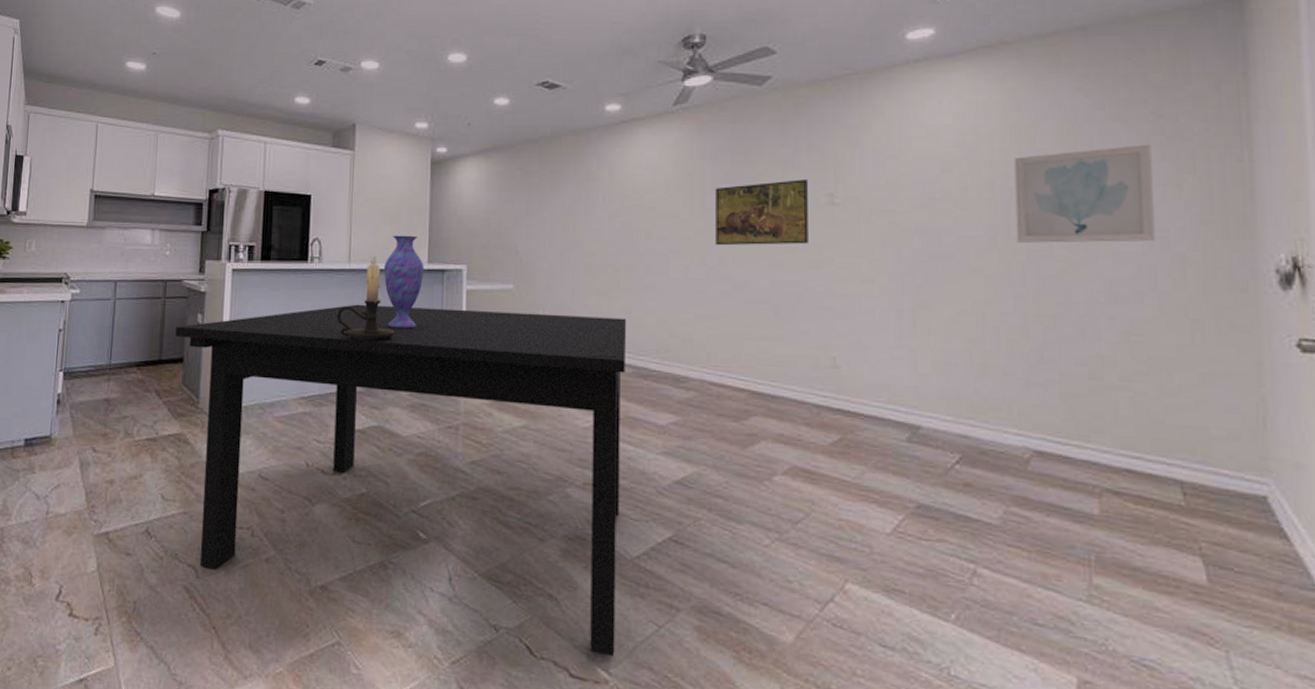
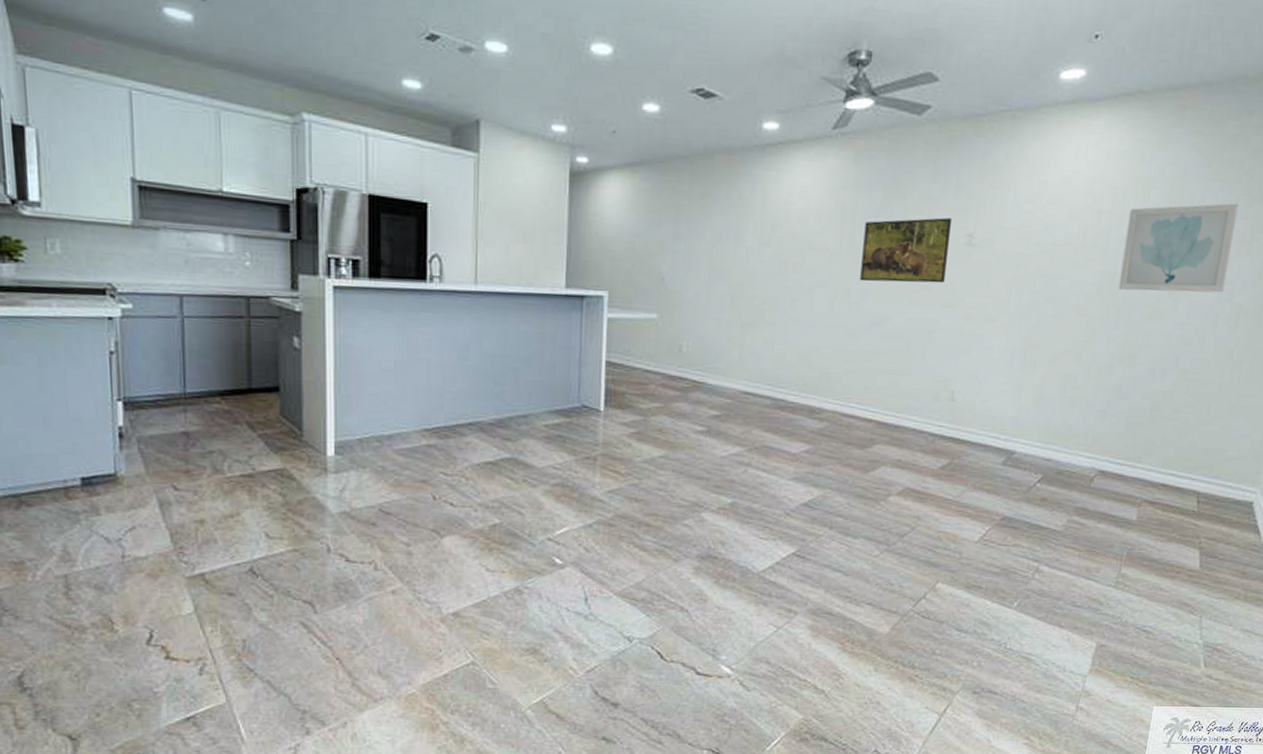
dining table: present [175,304,627,657] -> none [266,330,770,656]
candle holder: present [336,252,395,342] -> none [462,274,529,371]
vase: present [383,235,425,329] -> none [515,255,562,358]

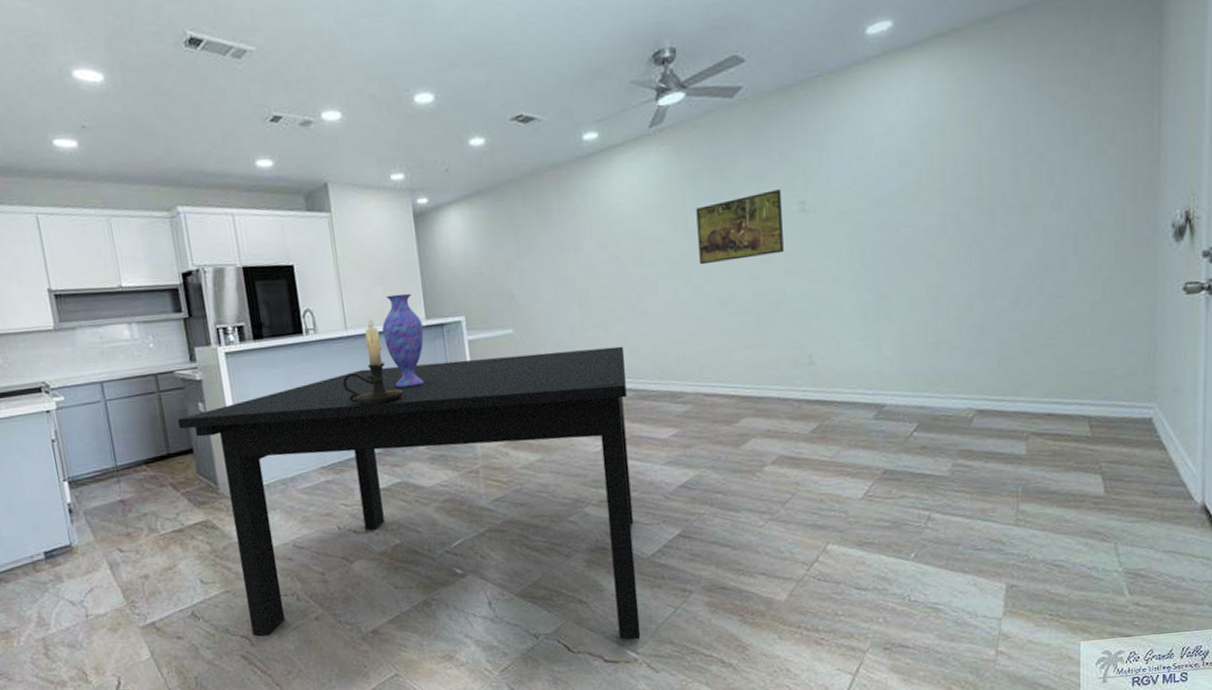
dining table: none [266,330,770,656] -> present [177,346,641,640]
candle holder: none [462,274,529,371] -> present [342,316,404,406]
vase: none [515,255,562,358] -> present [381,293,425,388]
wall art: present [1118,203,1239,293] -> none [962,119,1079,227]

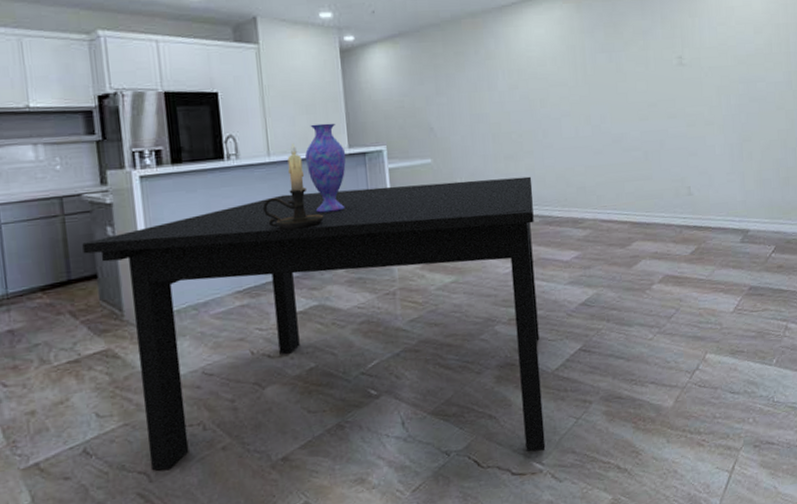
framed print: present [696,189,784,265] -> none [593,46,666,107]

